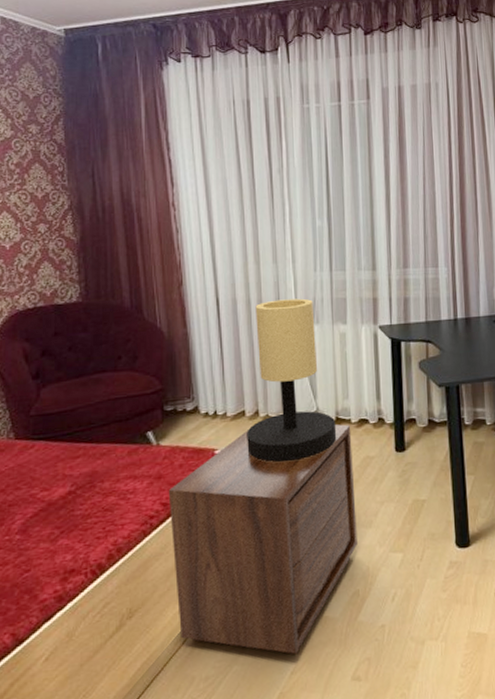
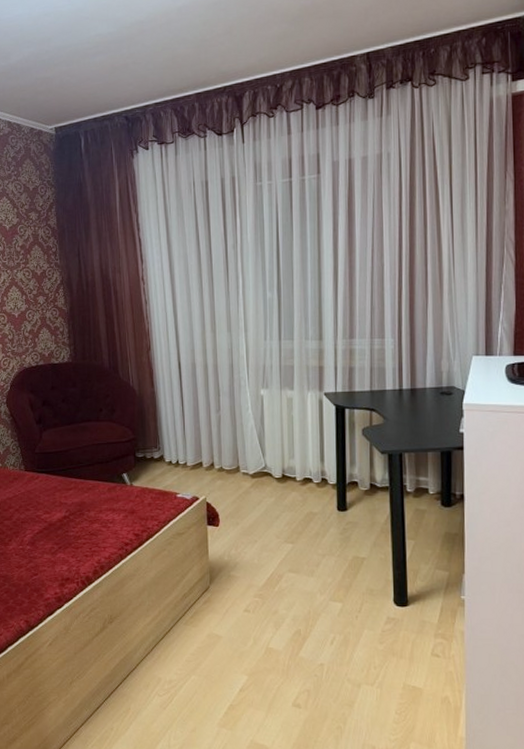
nightstand: present [168,424,358,655] -> none [139,479,300,676]
table lamp: present [247,298,337,463] -> none [204,365,283,510]

